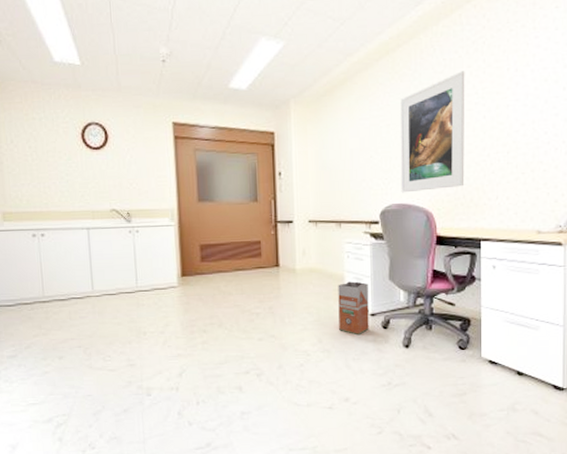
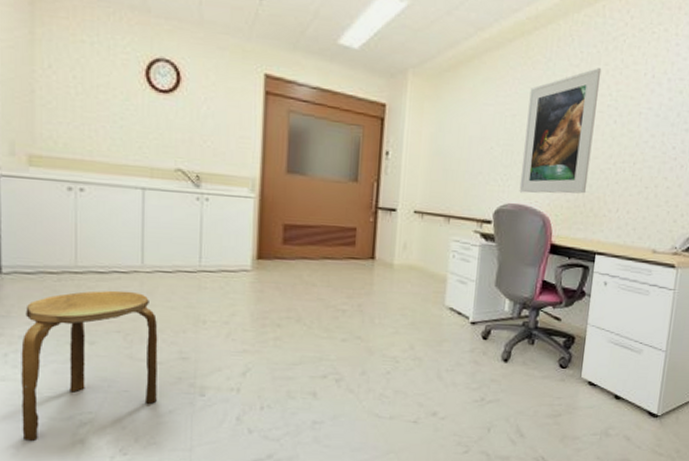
stool: none [9,313,114,440] -> present [21,290,158,441]
waste bin: present [338,281,369,336] -> none [434,284,472,345]

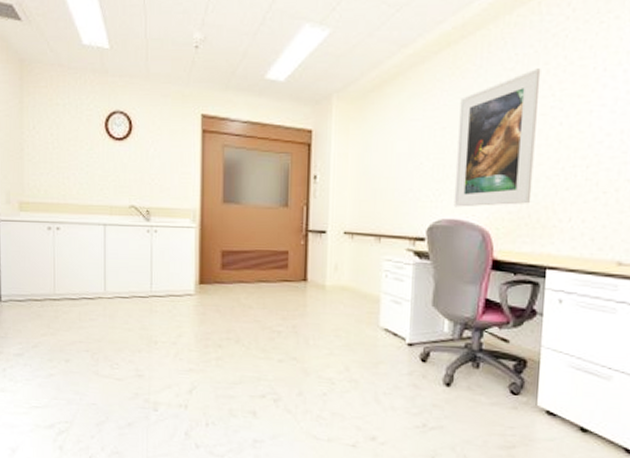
stool: present [21,290,158,441] -> none [15,314,118,444]

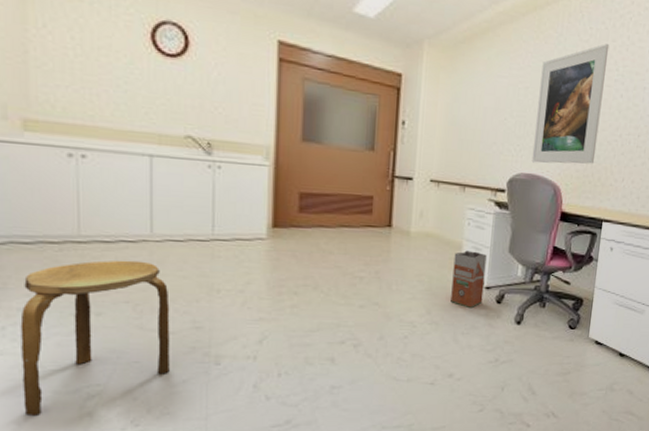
stool: none [15,314,118,444] -> present [20,260,170,415]
waste bin: none [370,304,407,367] -> present [451,250,487,309]

